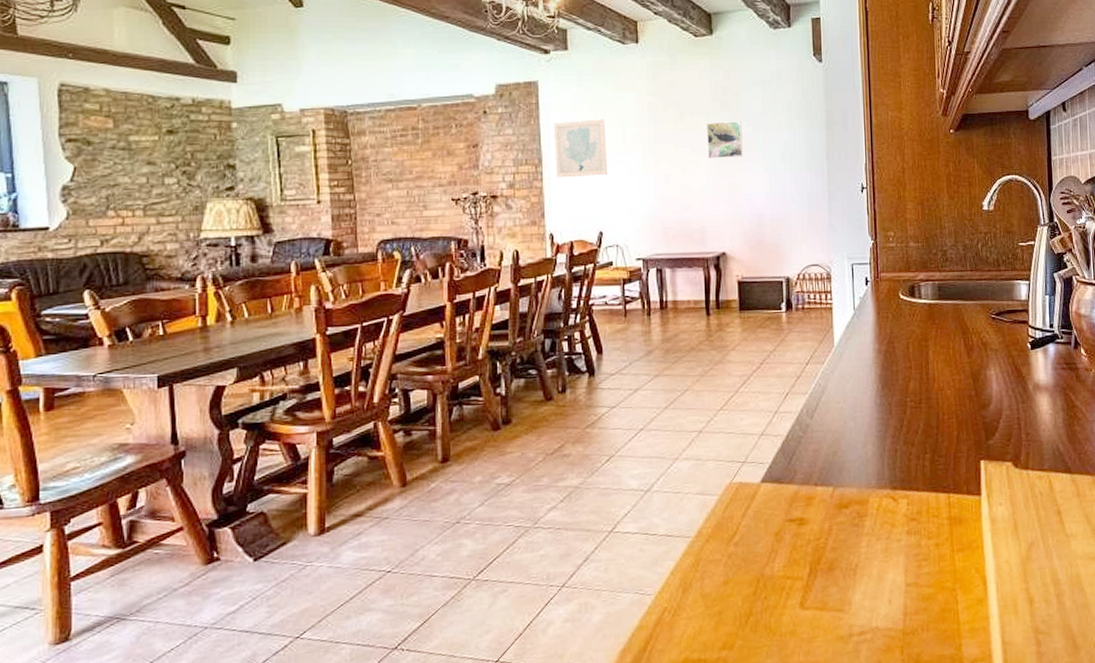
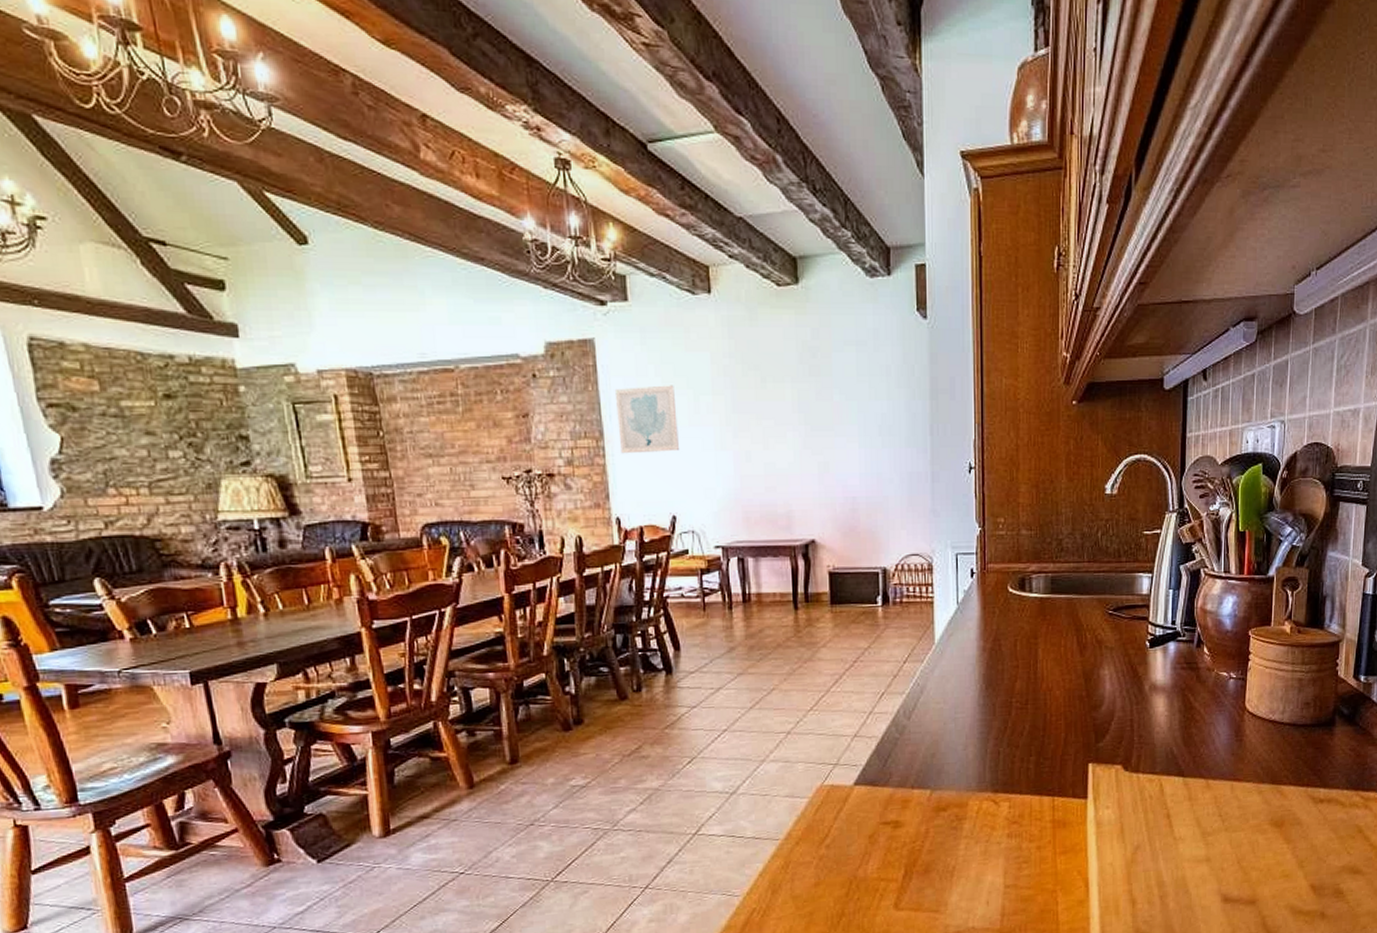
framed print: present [706,120,743,159] -> none [791,387,834,433]

